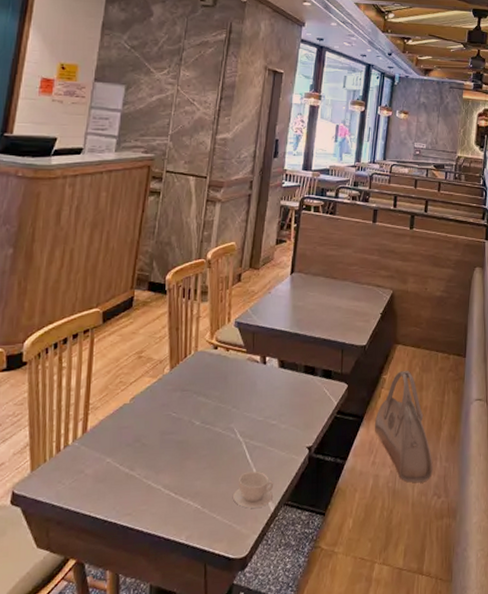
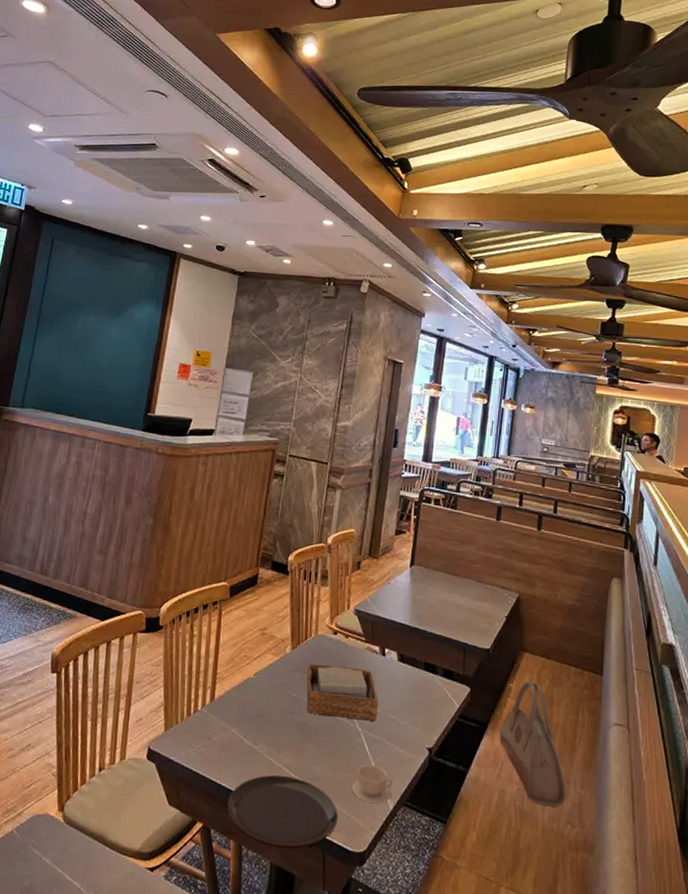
plate: none [103,496,219,570] -> present [228,774,338,849]
napkin holder: none [186,379,259,431] -> present [306,663,378,721]

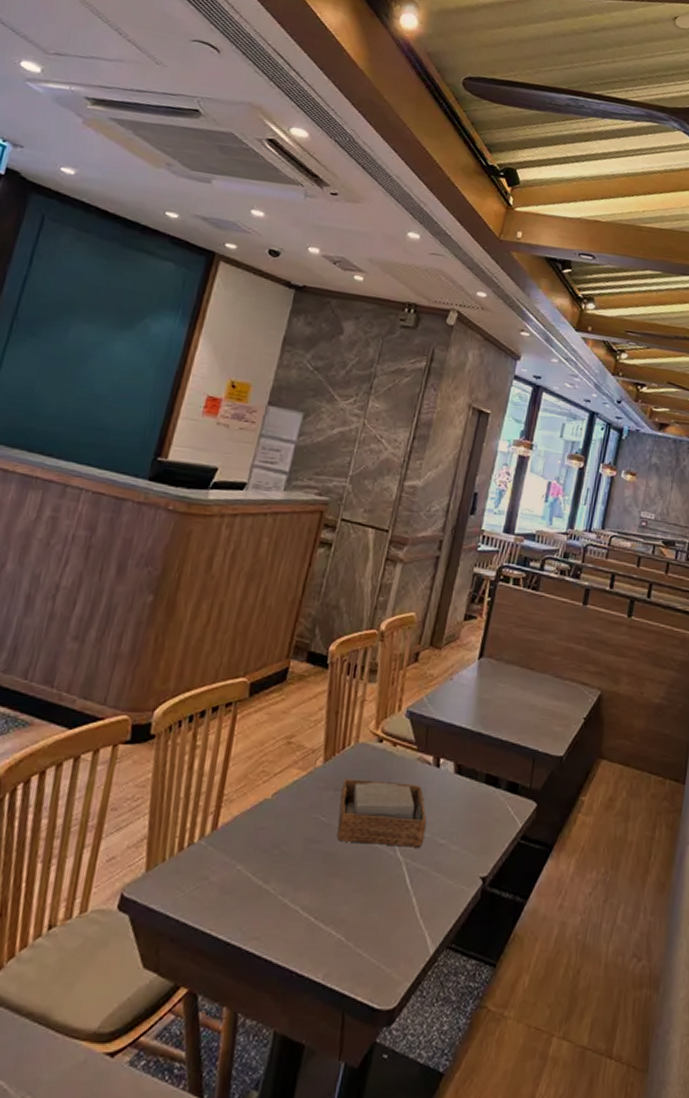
plate: present [228,774,338,849] -> none [223,920,366,1012]
teacup: present [350,764,392,803] -> none [384,900,436,947]
handbag: present [499,681,566,808] -> none [565,793,635,939]

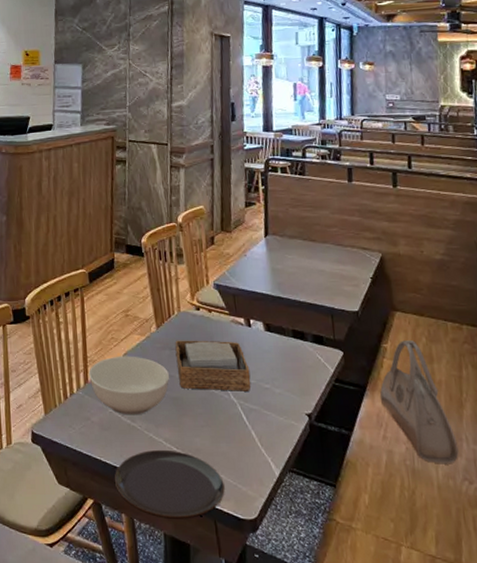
bowl: none [219,795,328,875] -> present [88,356,170,415]
plate: none [223,920,366,1012] -> present [115,449,225,519]
handbag: none [565,793,635,939] -> present [379,340,459,465]

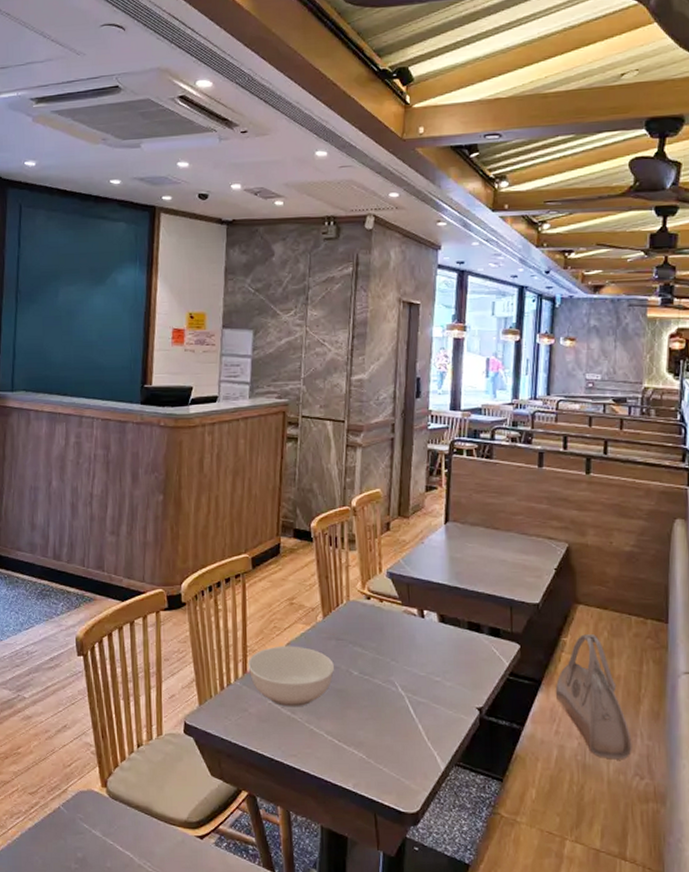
plate: present [115,449,225,519] -> none [271,742,387,812]
napkin holder: present [175,340,251,391] -> none [342,630,421,684]

